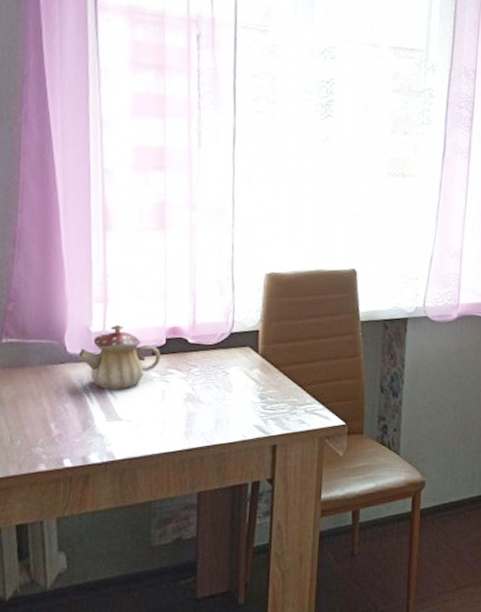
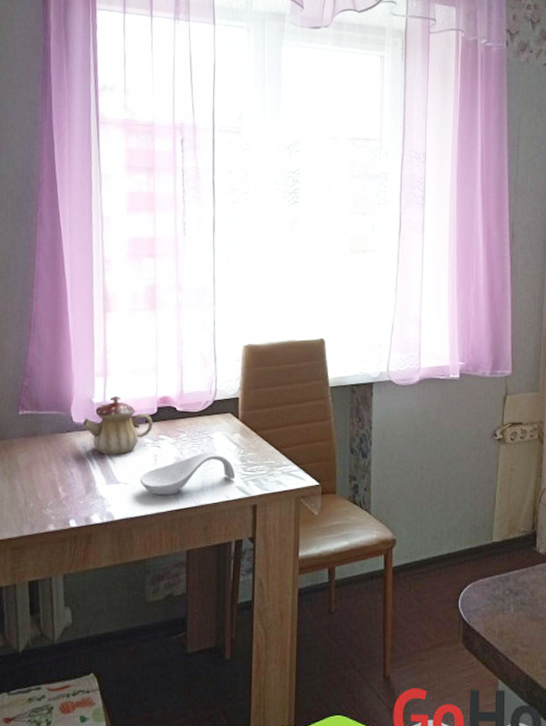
spoon rest: none [145,388,254,434] -> present [139,451,236,496]

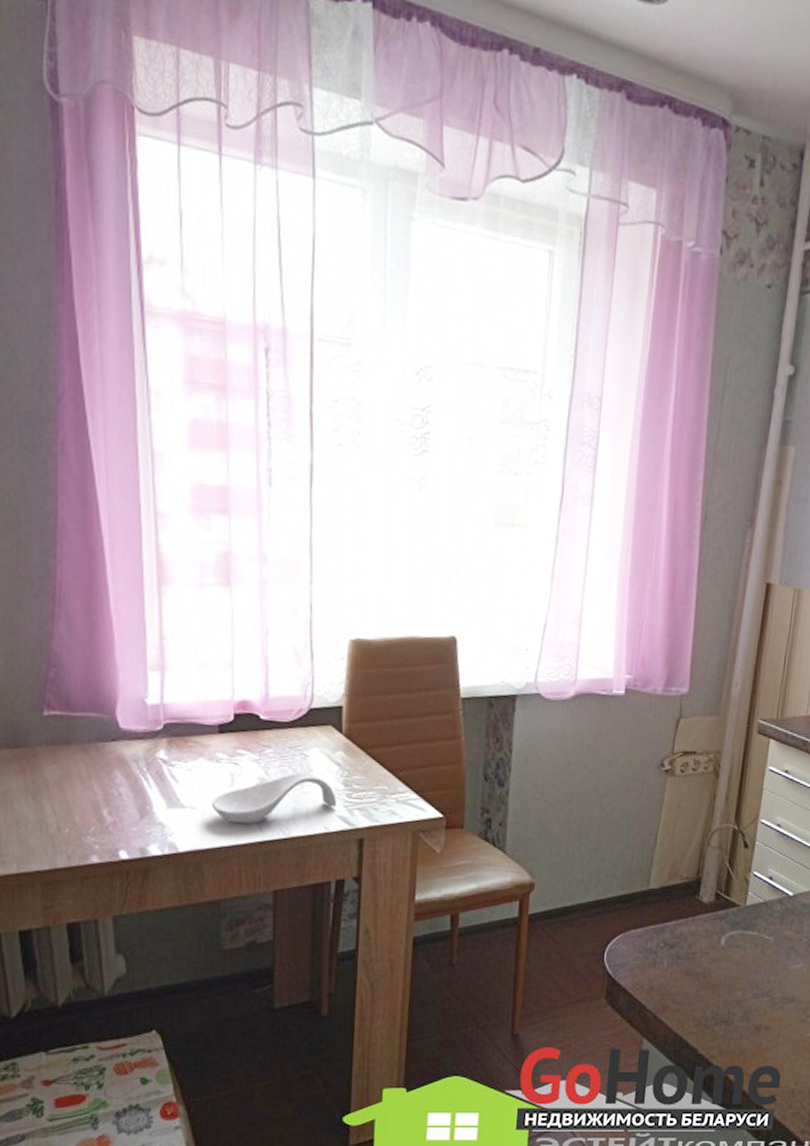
teapot: present [82,395,153,455] -> none [132,696,228,772]

